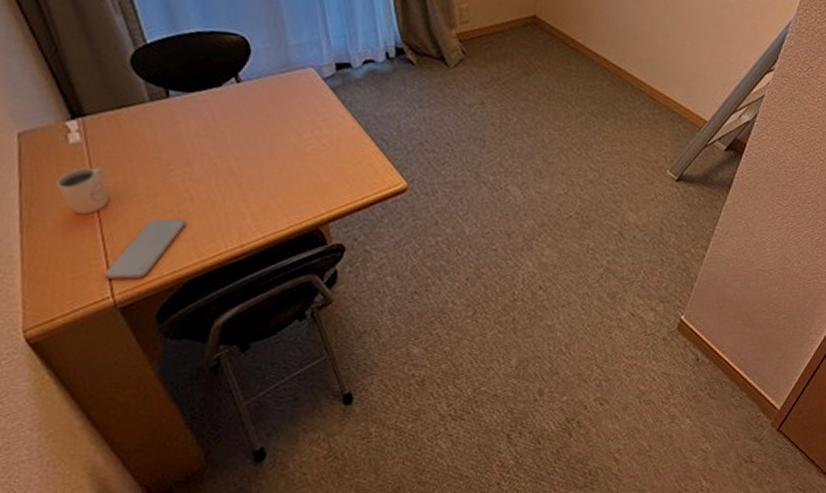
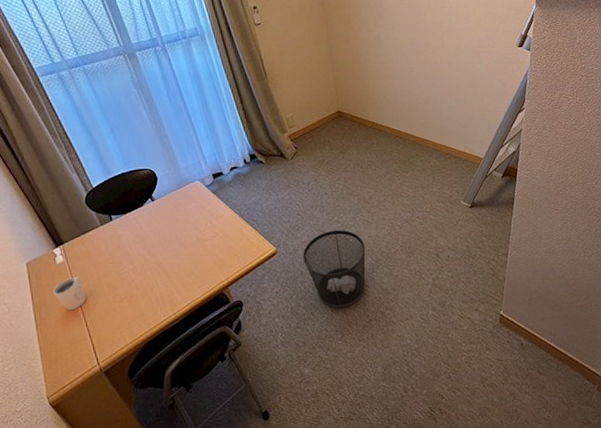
phone: present [104,218,187,279] -> none [91,302,137,352]
waste bin: none [442,174,530,278] -> present [303,229,366,309]

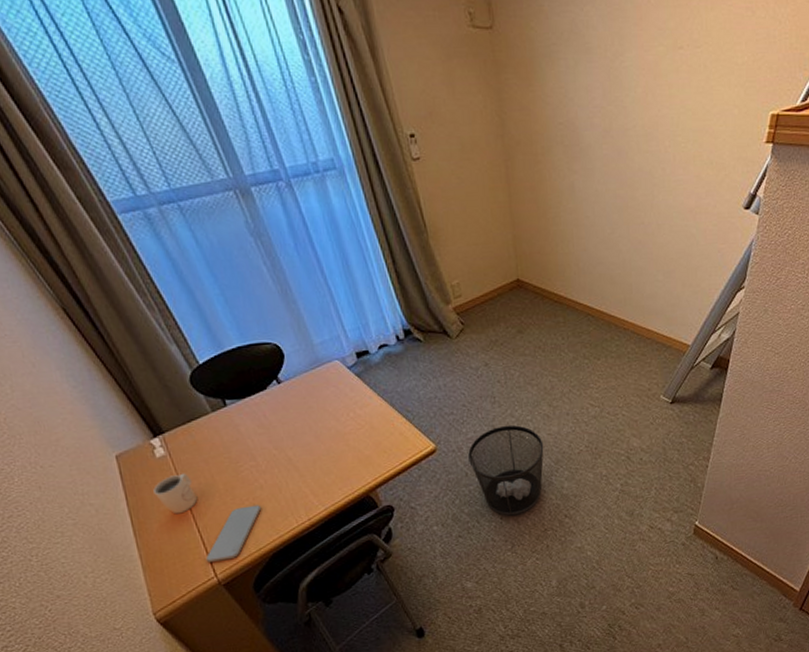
phone: none [91,302,137,352] -> present [205,505,262,562]

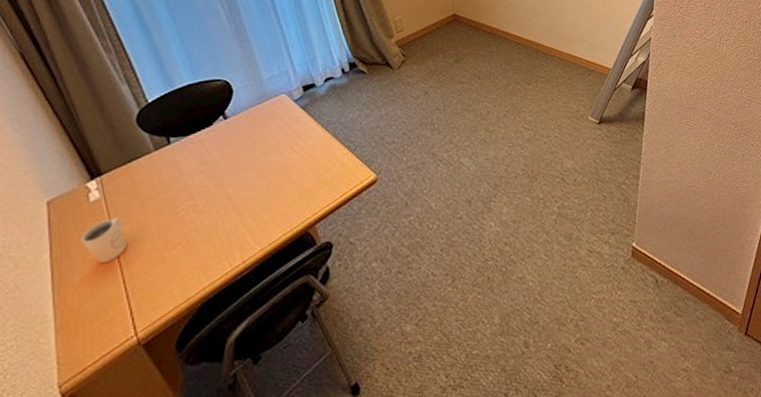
phone: present [205,505,262,562] -> none [127,248,195,319]
waste bin: present [468,425,544,516] -> none [408,151,482,247]

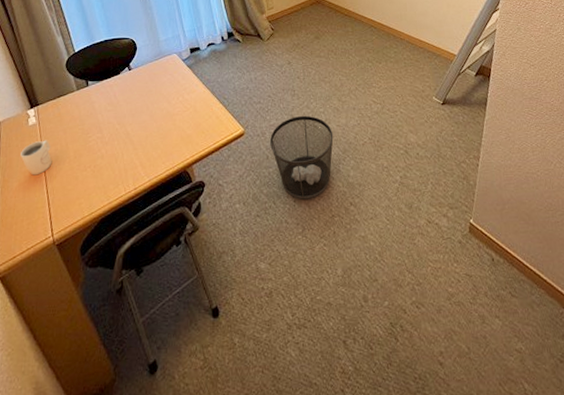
waste bin: none [408,151,482,247] -> present [270,115,334,200]

